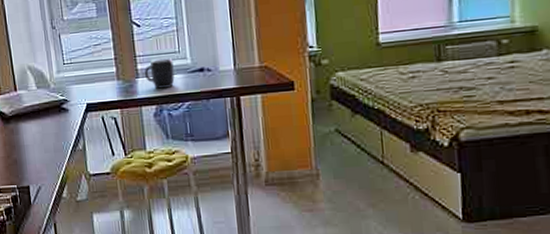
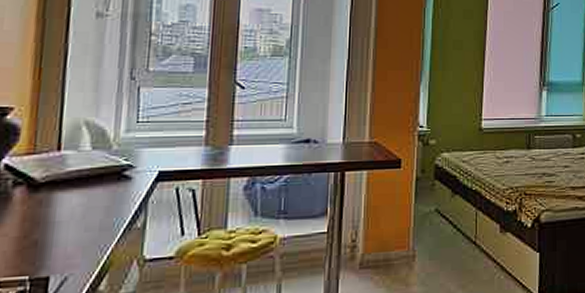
mug: present [144,57,175,89] -> none [240,124,277,159]

